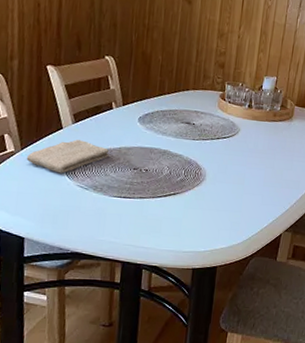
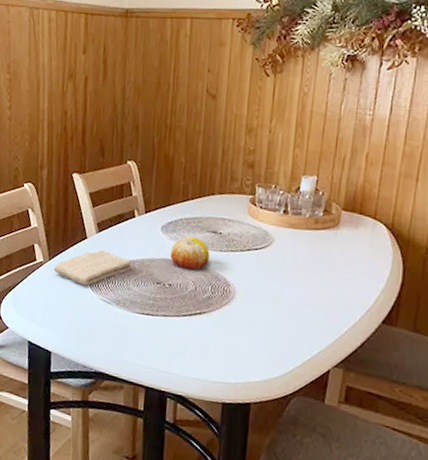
fruit: none [147,127,184,156] -> present [170,236,210,270]

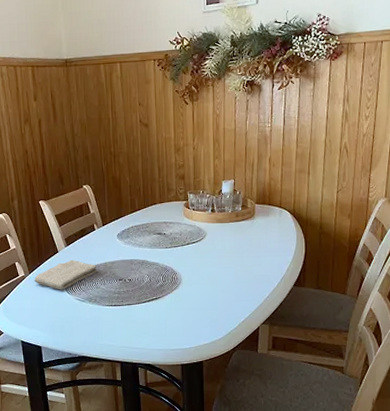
fruit: present [170,236,210,270] -> none [127,239,158,265]

